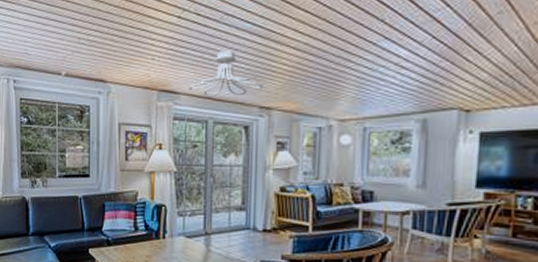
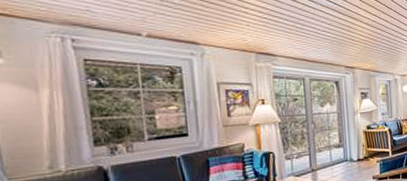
ceiling light fixture: present [189,51,263,96] -> none [285,22,346,58]

